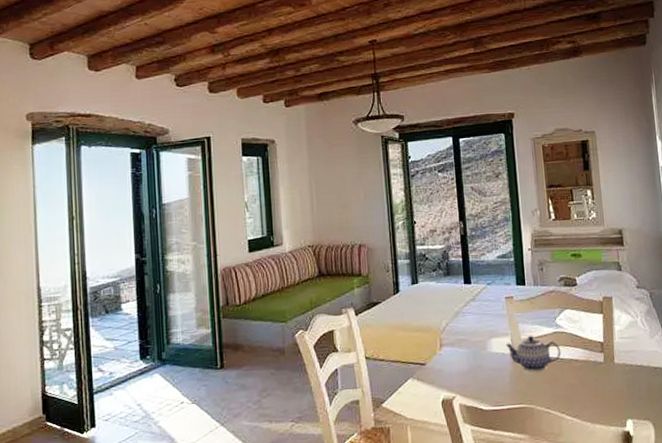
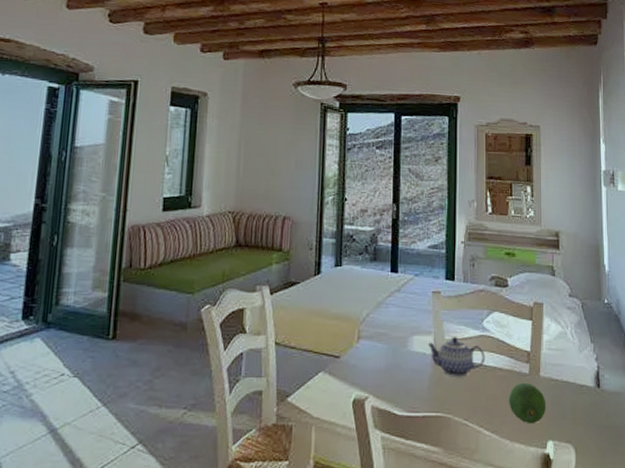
fruit: none [586,370,623,407] -> present [508,382,547,424]

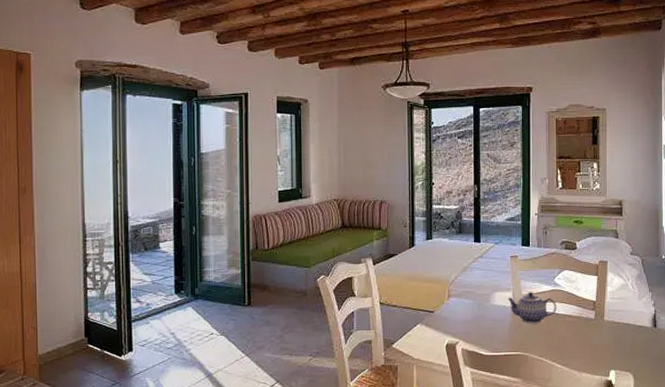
fruit: present [508,382,547,424] -> none [576,325,610,358]

